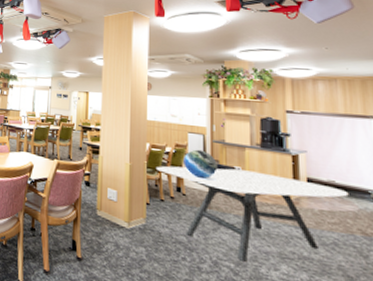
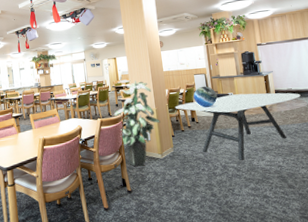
indoor plant: none [74,119,133,232] -> present [113,79,161,167]

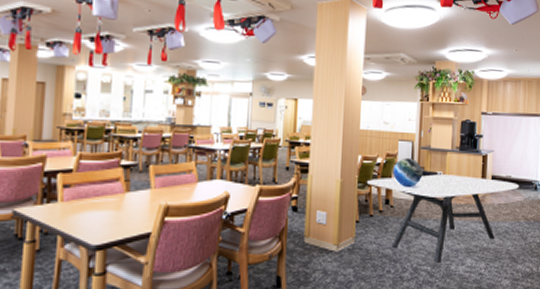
indoor plant: present [113,79,161,167] -> none [280,133,344,260]

